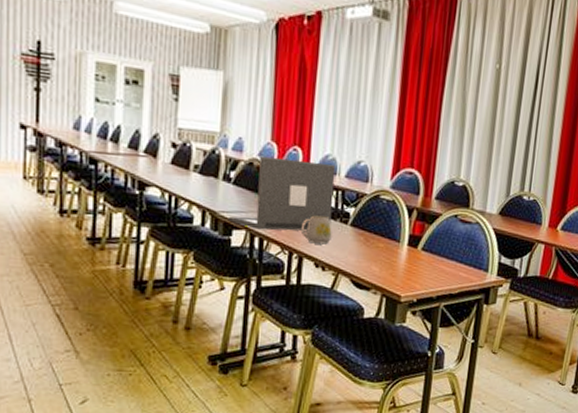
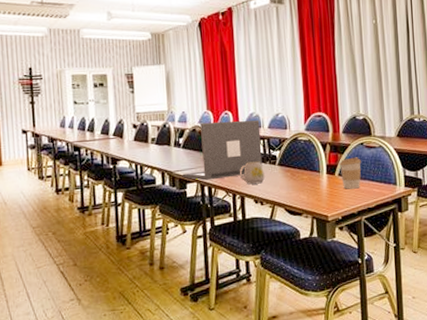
coffee cup: none [424,230,452,269] -> present [339,157,361,189]

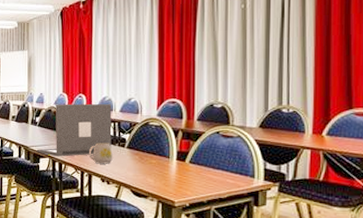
coffee cup: present [339,157,361,189] -> none [191,145,215,178]

